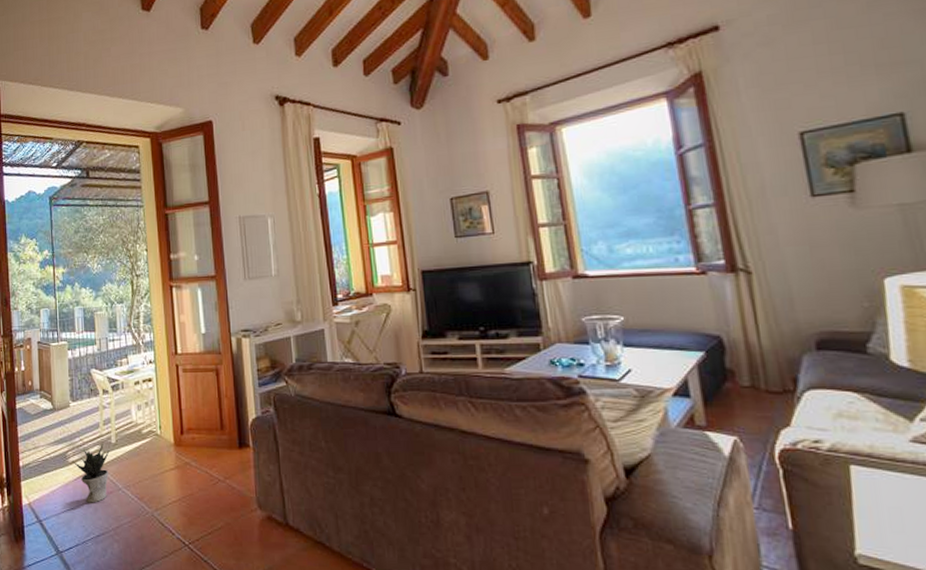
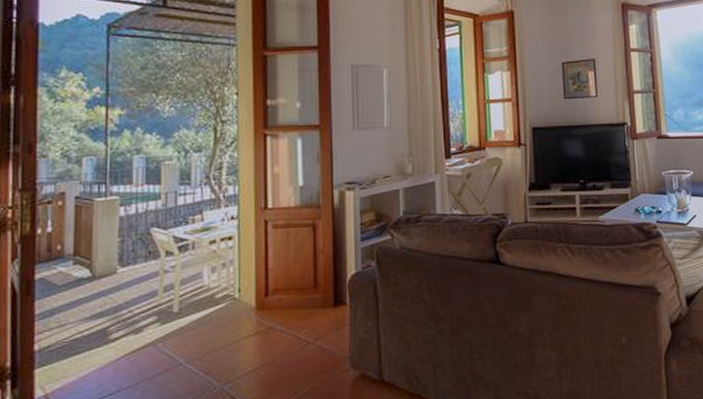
potted plant: present [73,444,110,503] -> none [116,314,170,386]

